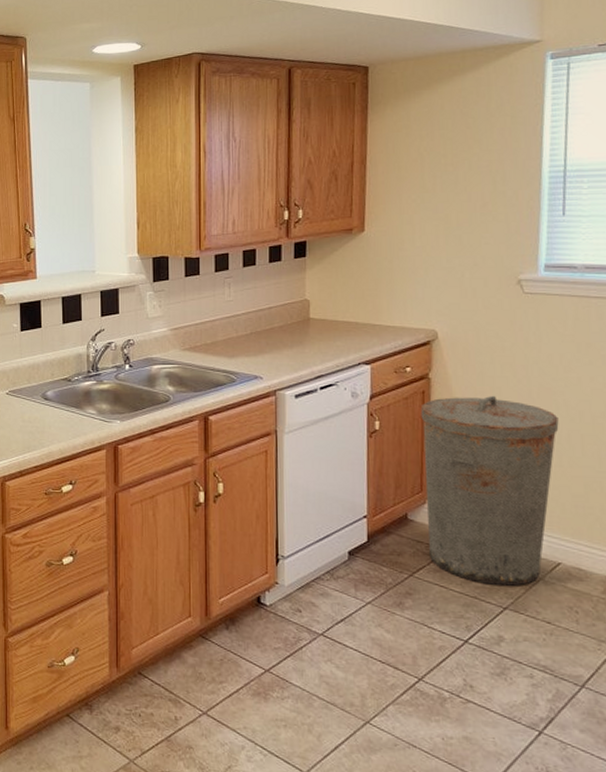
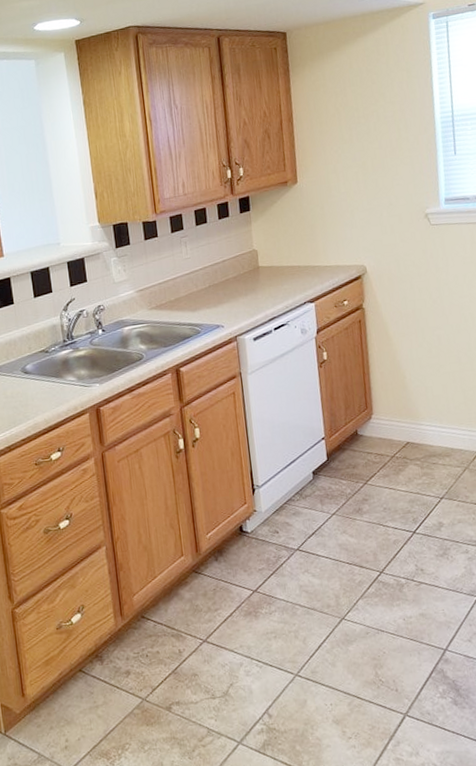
trash can: present [420,395,559,586] -> none [359,316,468,481]

